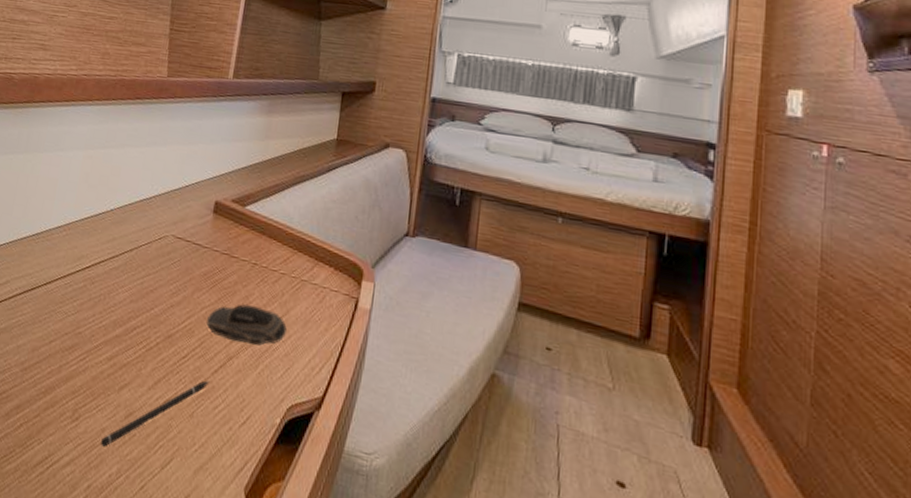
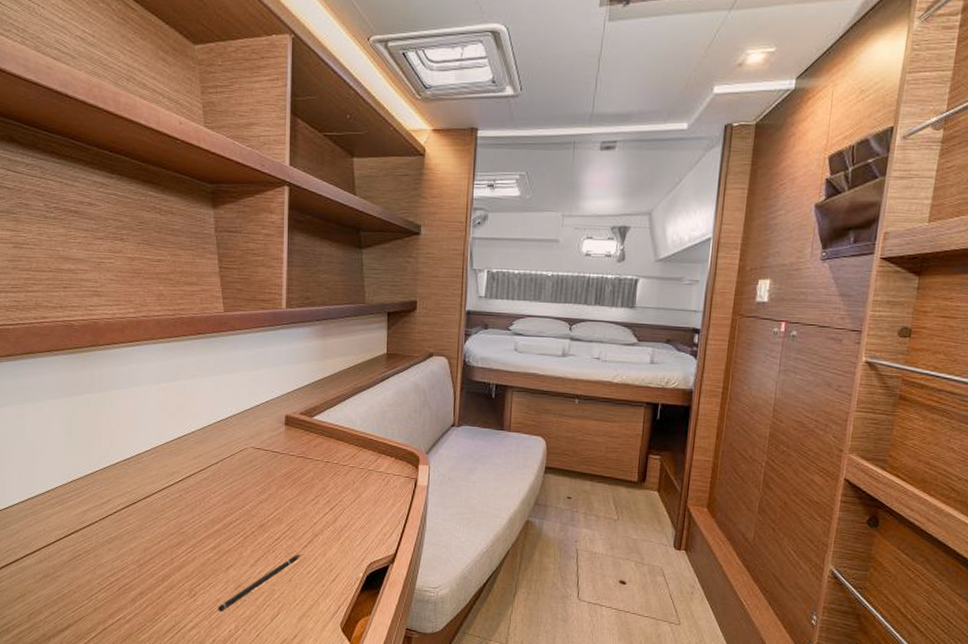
computer mouse: present [206,303,288,346] -> none [291,493,361,524]

